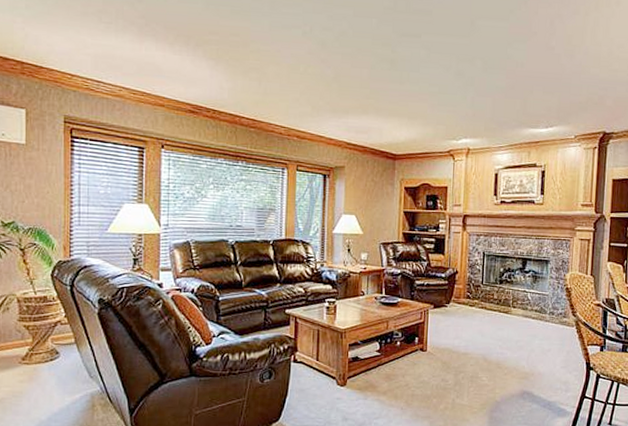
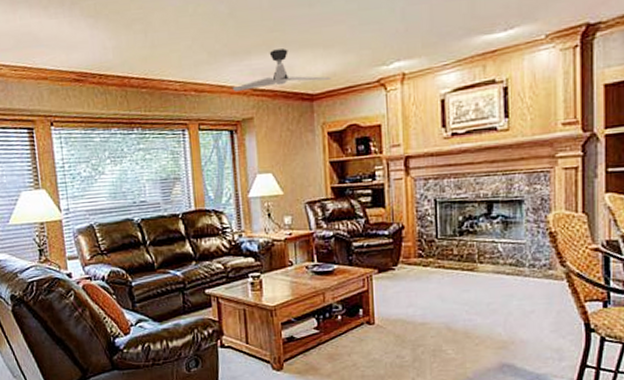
ceiling fan: none [329,113,412,145] -> present [232,48,332,91]

